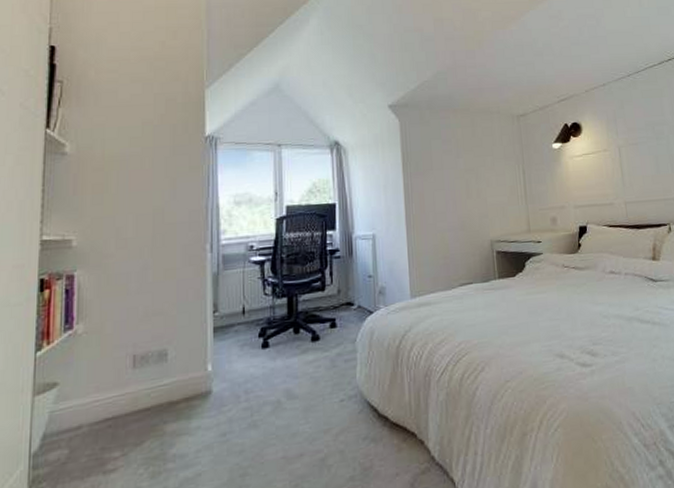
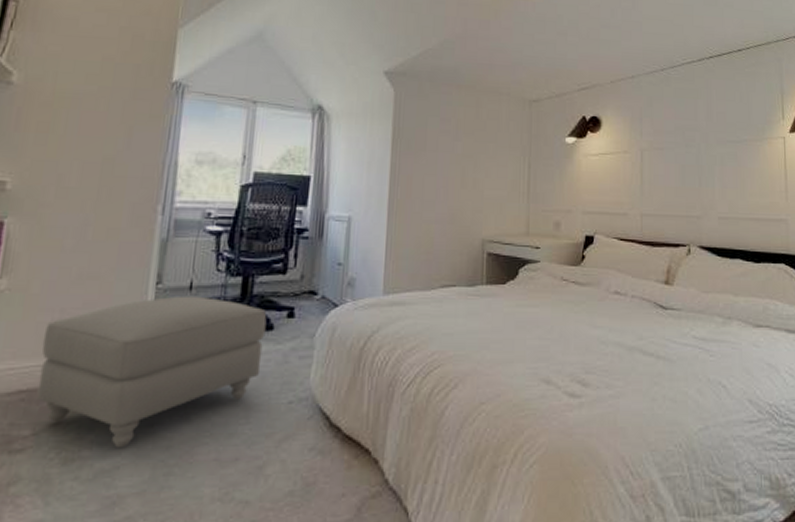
ottoman: none [121,318,313,458] -> present [36,295,267,449]

